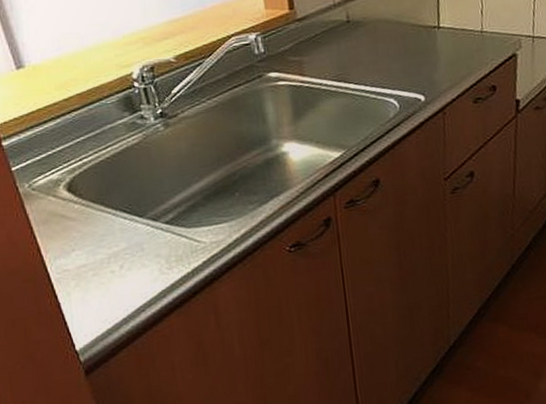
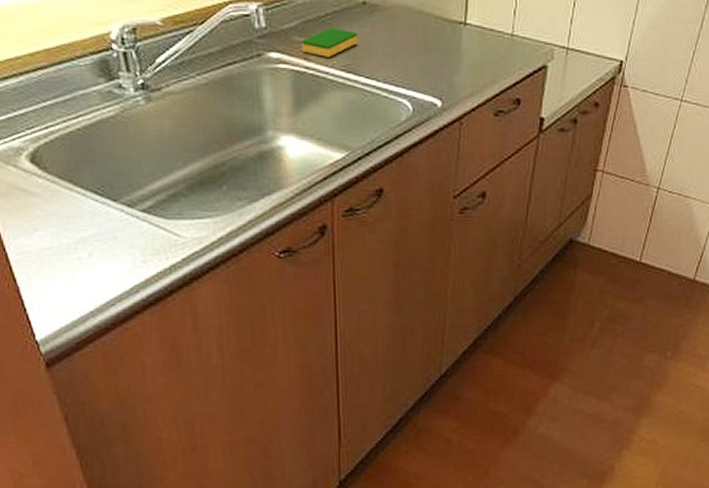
dish sponge: none [296,44,345,71] -> present [301,27,357,57]

